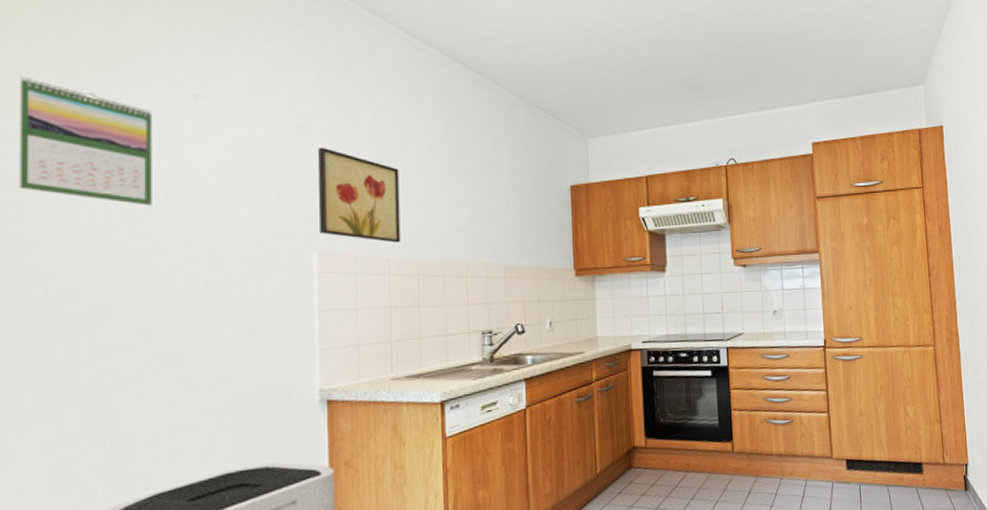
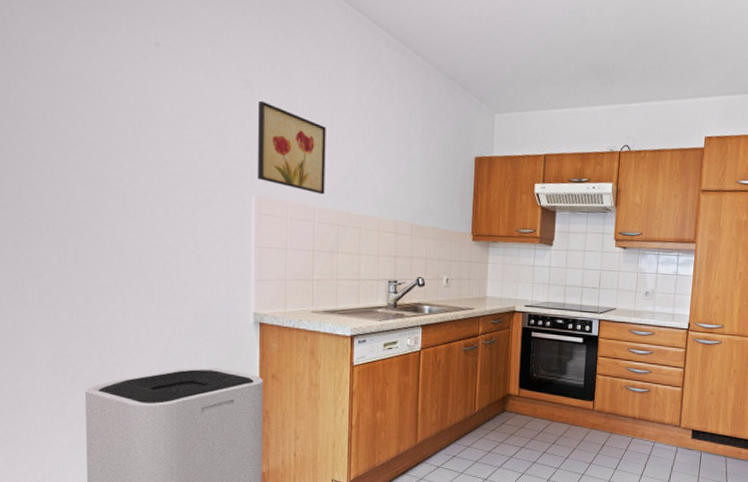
calendar: present [18,76,152,206] -> none [15,14,123,141]

